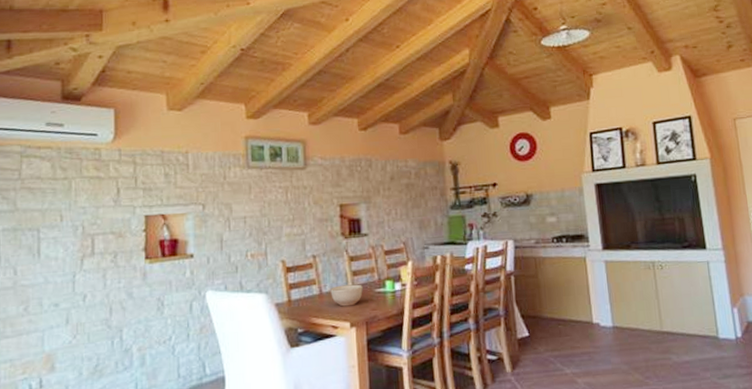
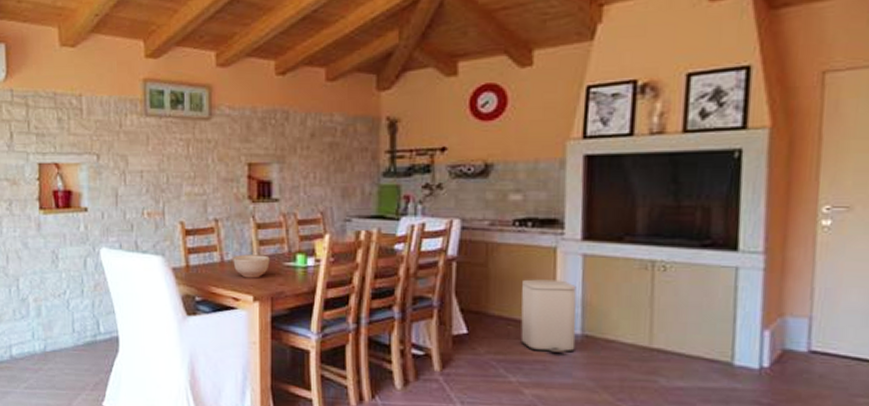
pedal bin: none [565,283,610,345] -> present [520,279,577,353]

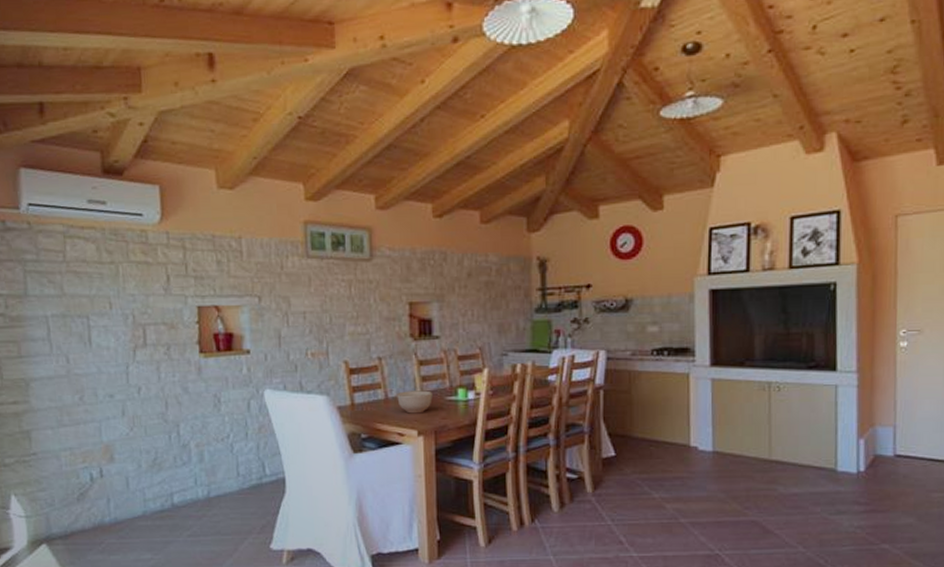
pedal bin: present [520,279,577,353] -> none [661,403,708,469]

